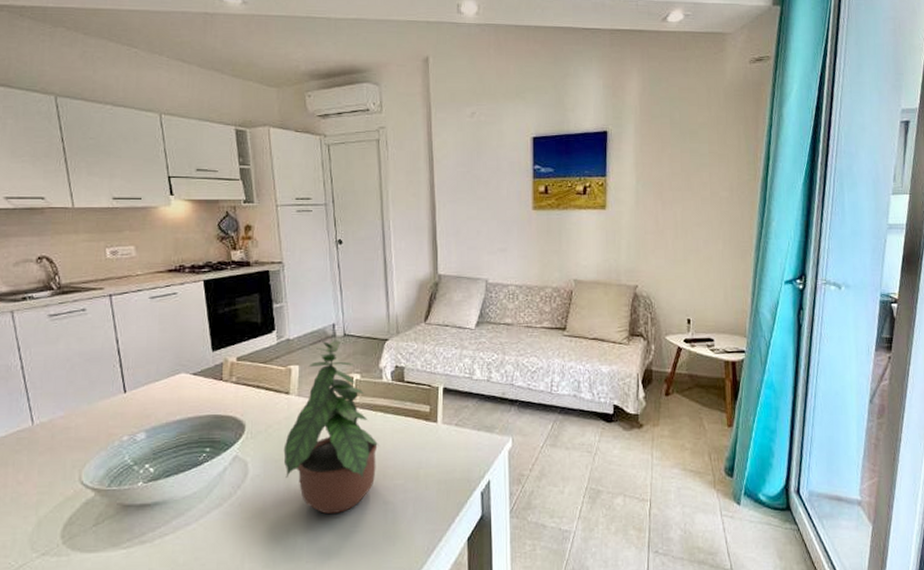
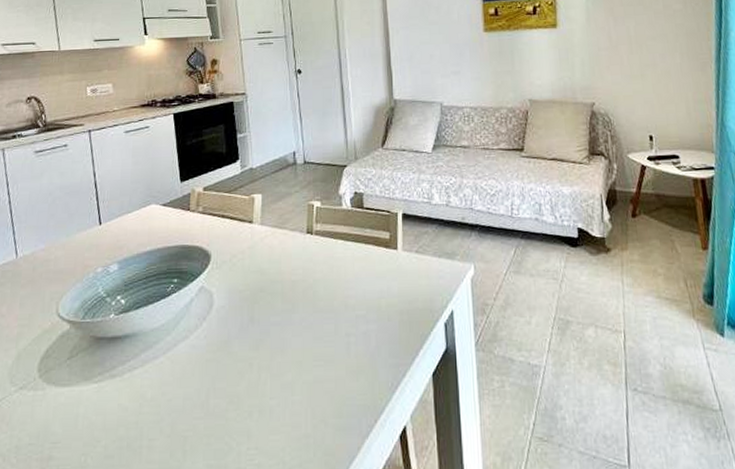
potted plant: present [283,340,379,515] -> none [247,168,340,348]

